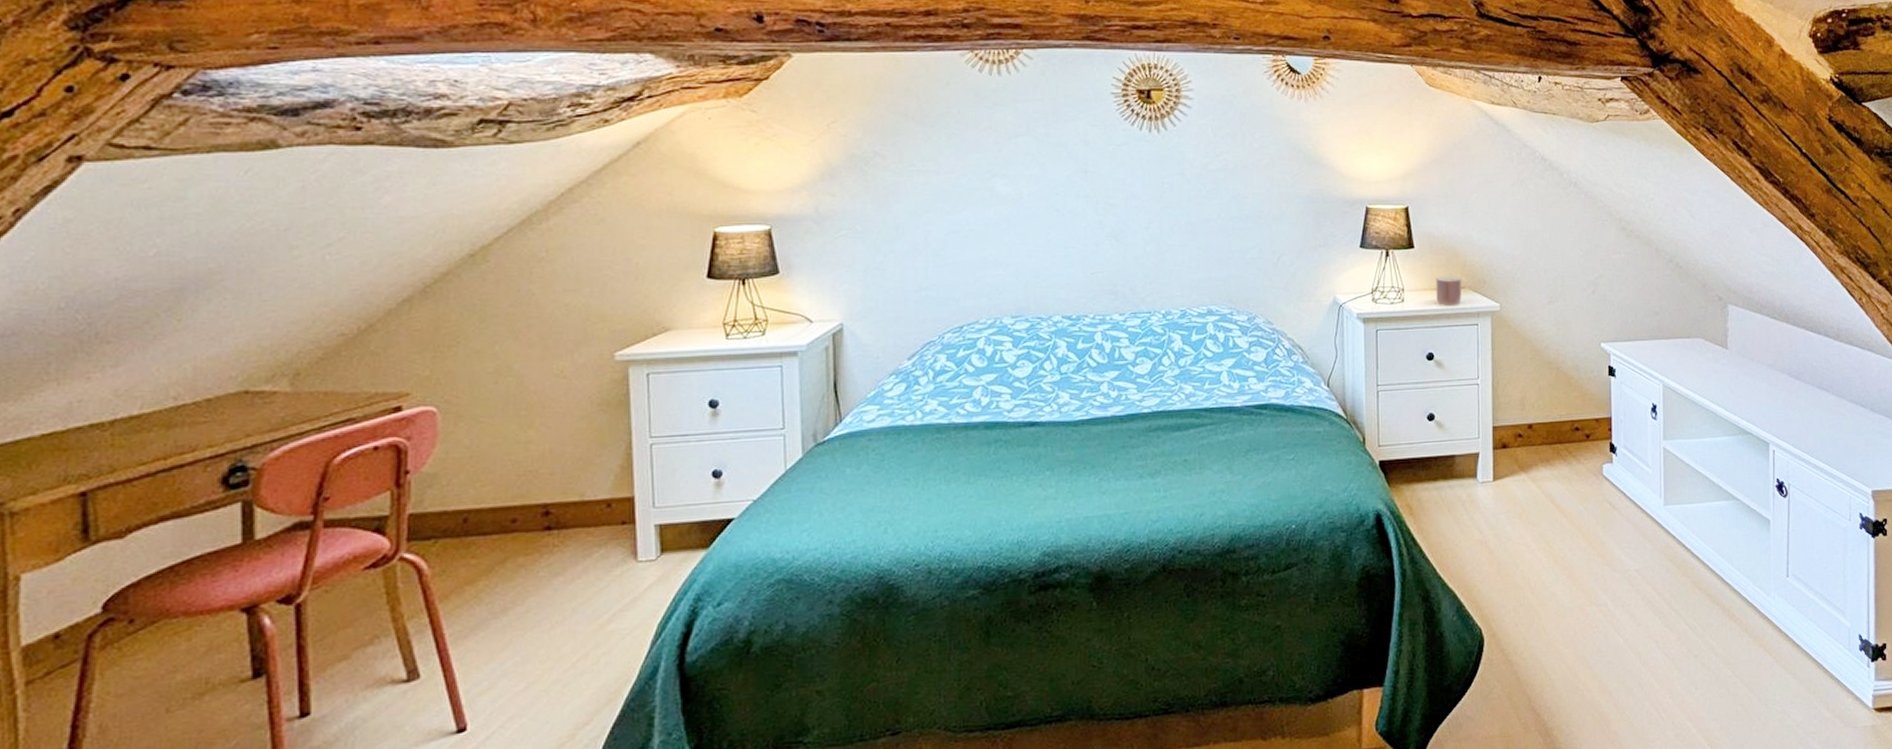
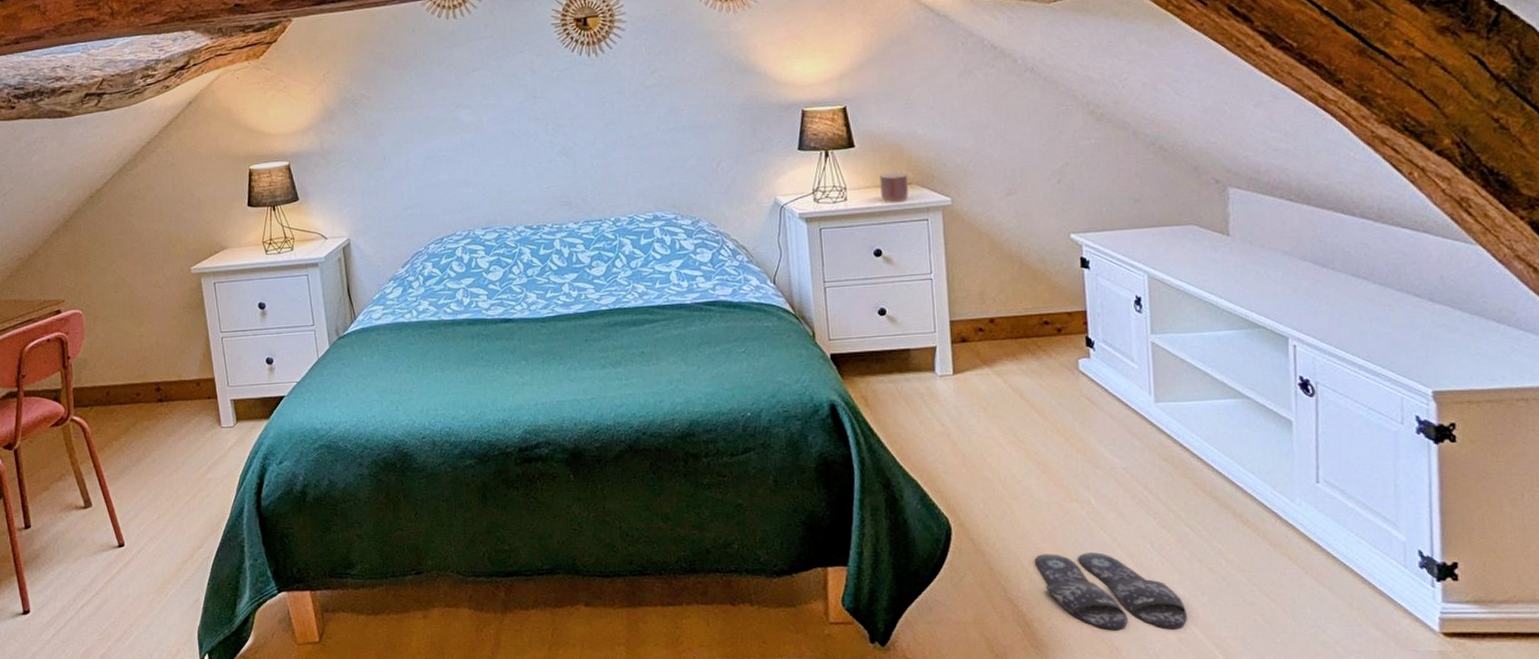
slippers: none [1557,655,1683,733] -> present [1034,552,1187,631]

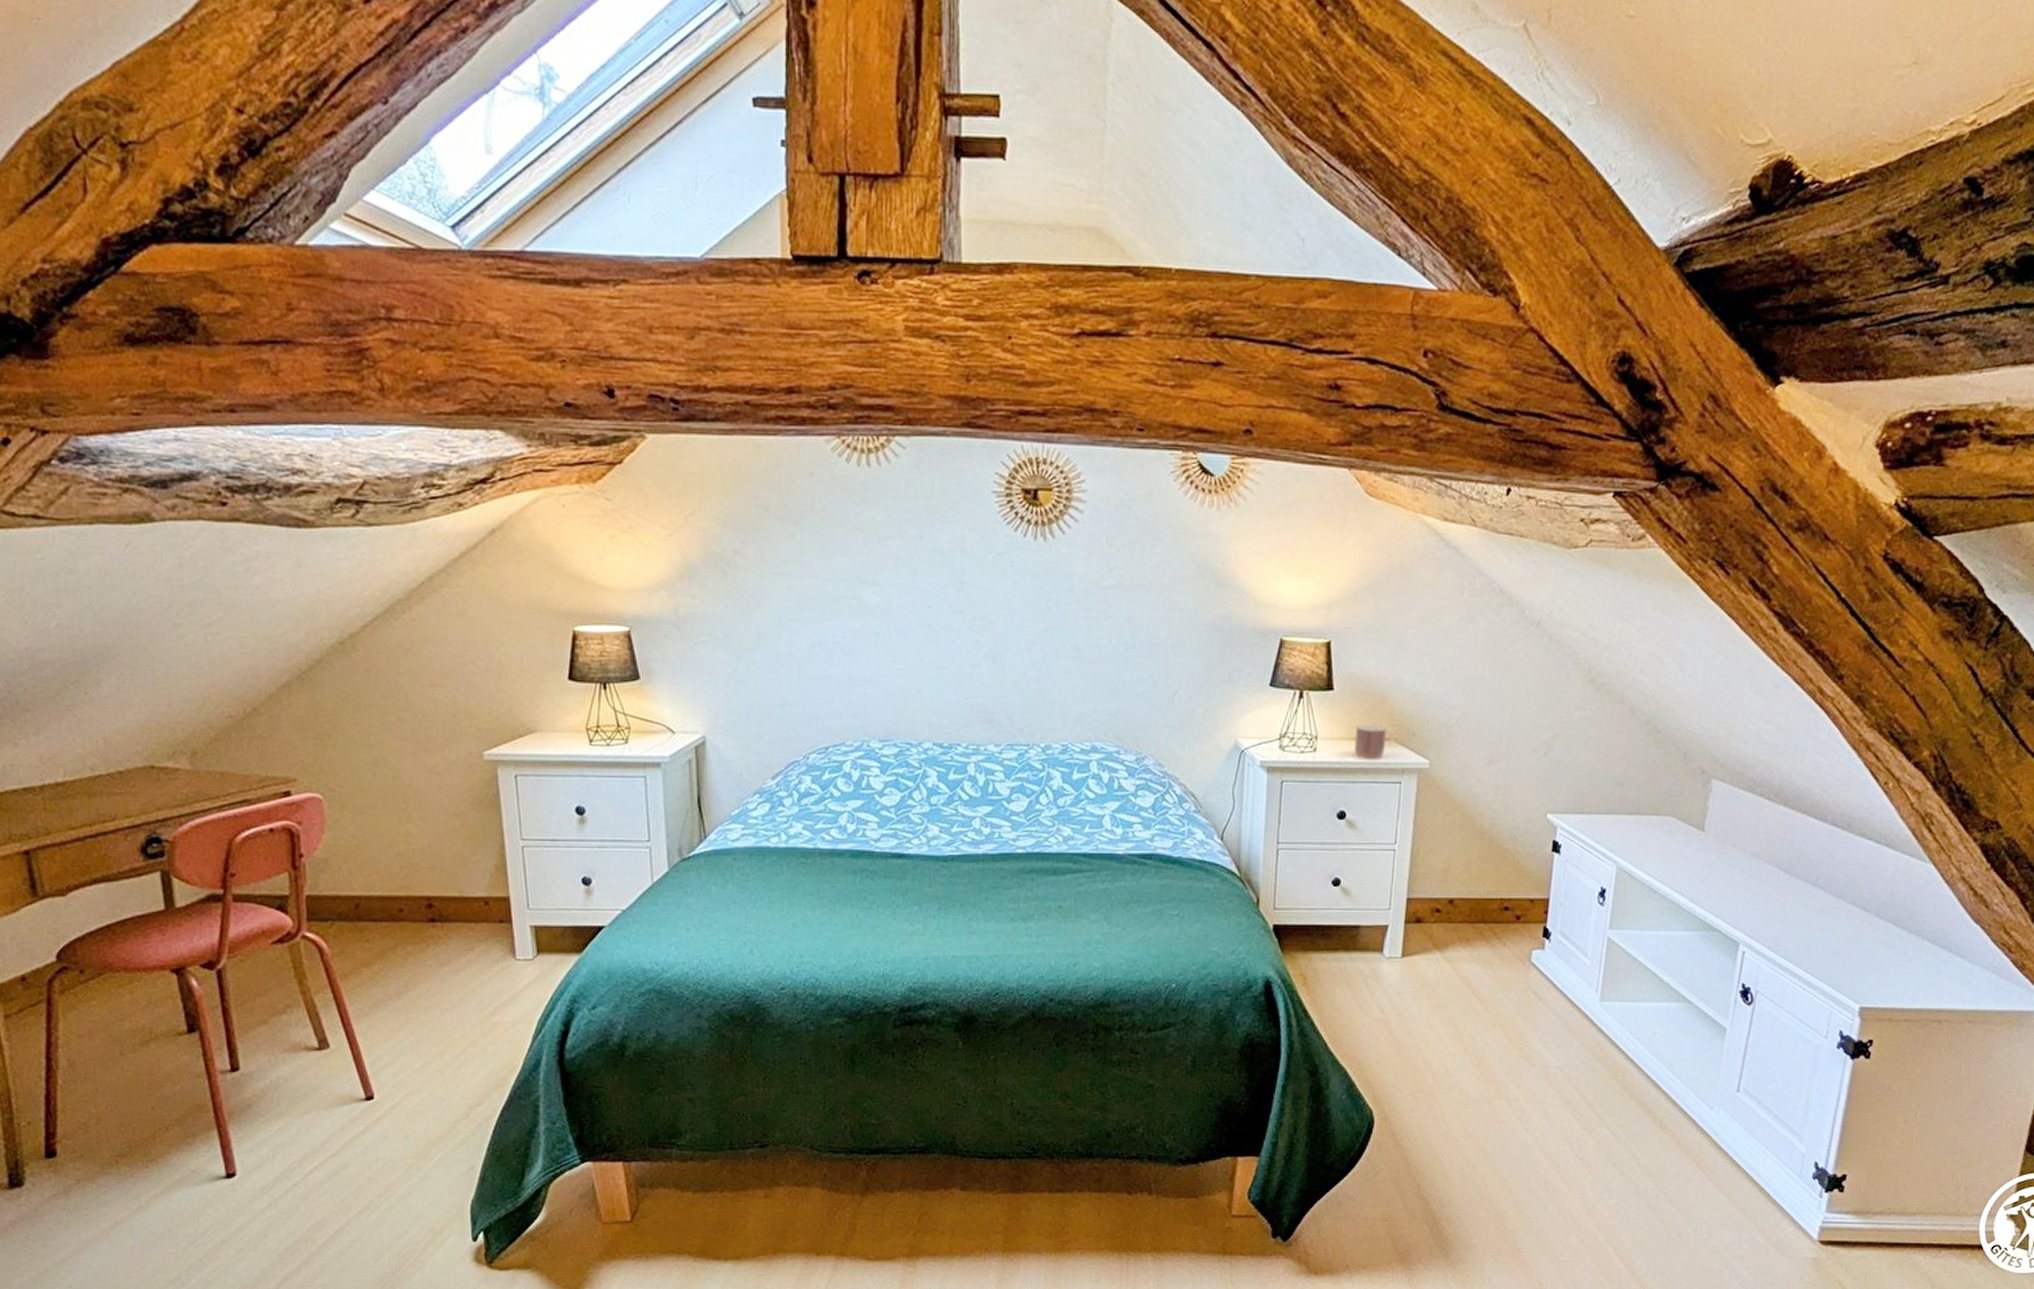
slippers: present [1034,552,1187,631] -> none [1453,1152,1592,1232]

